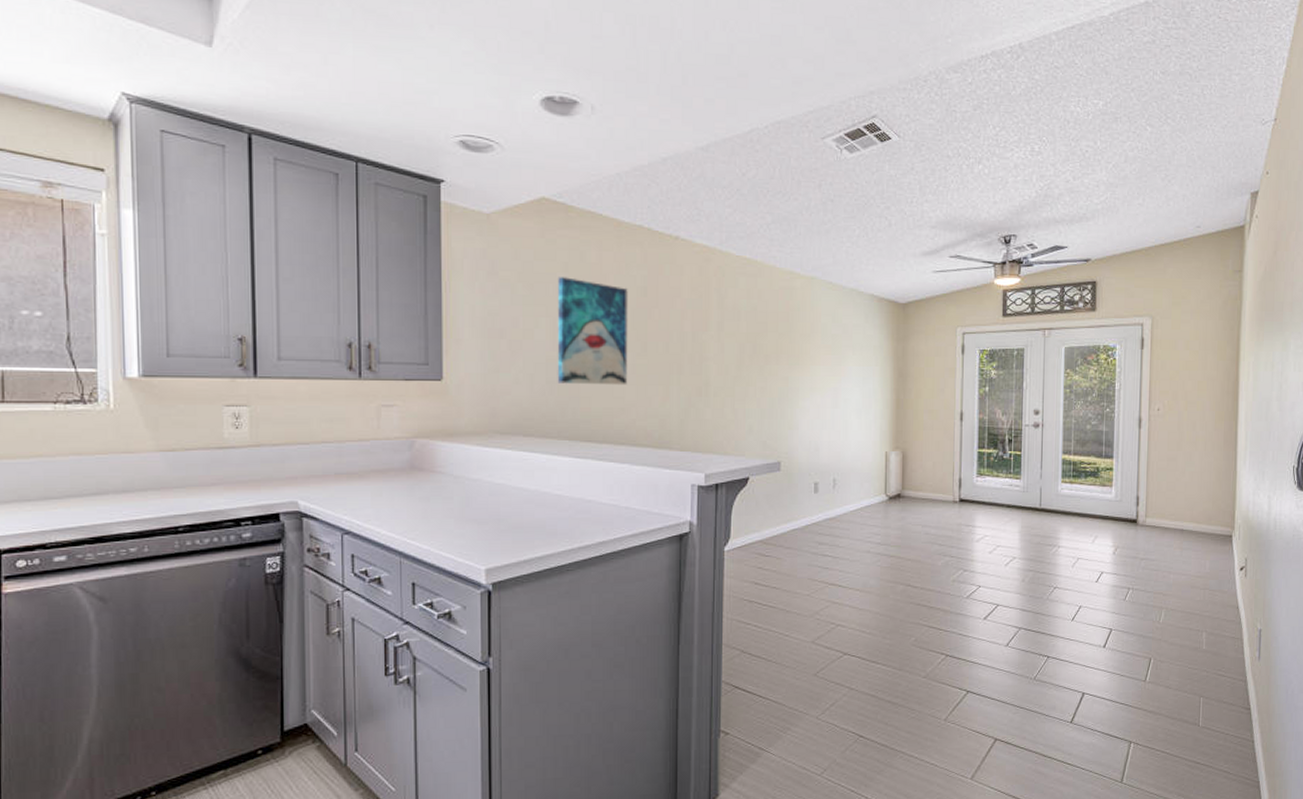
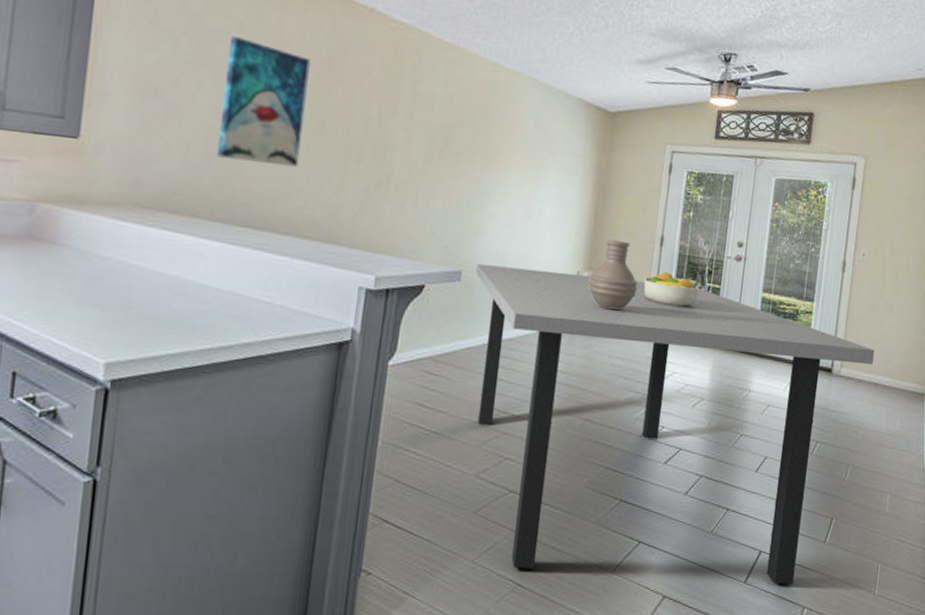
dining table: none [793,454,1178,722] -> present [475,264,875,585]
vase: none [896,420,943,484] -> present [587,239,638,311]
fruit bowl: none [948,443,1002,476] -> present [643,271,700,308]

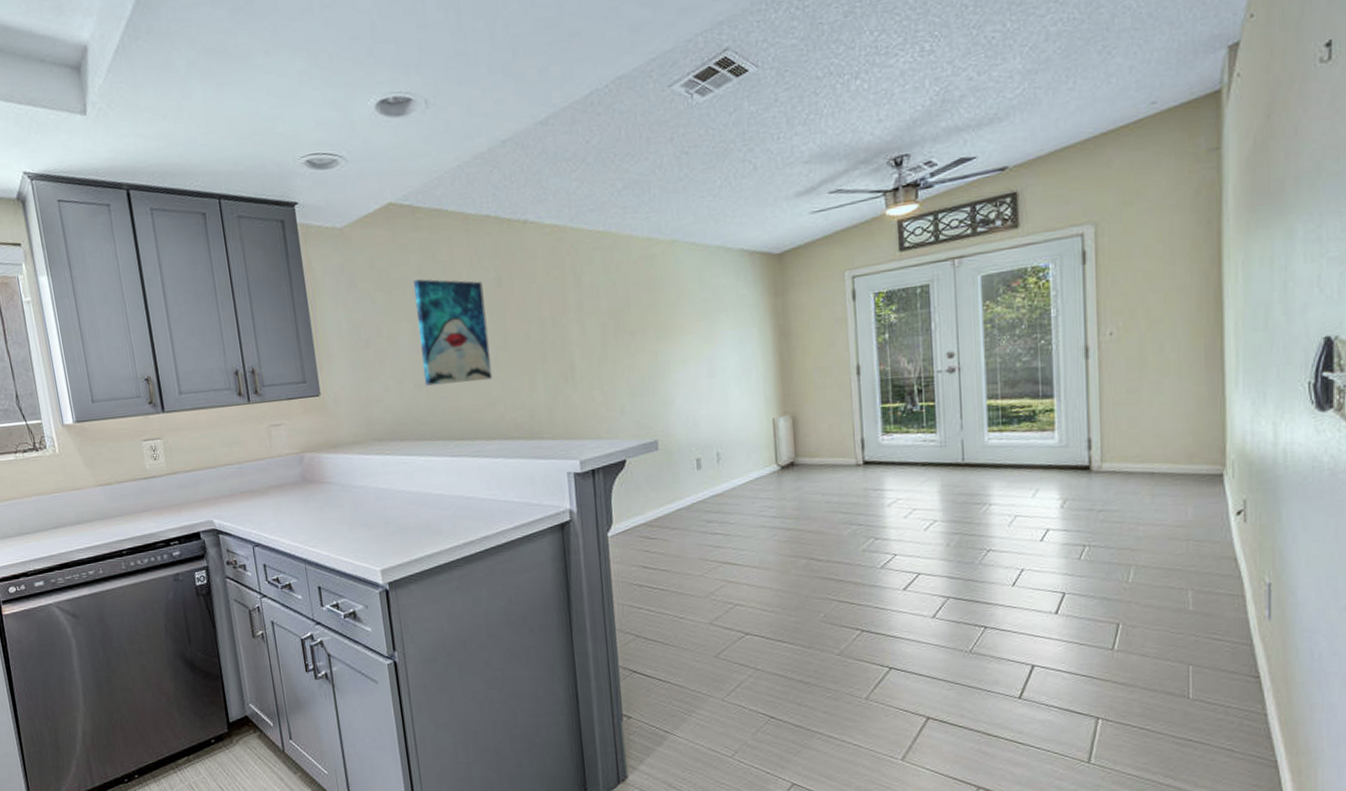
dining table: present [475,264,875,585] -> none [670,409,1145,703]
vase: present [587,239,638,311] -> none [785,378,841,450]
fruit bowl: present [643,271,700,308] -> none [846,399,911,434]

